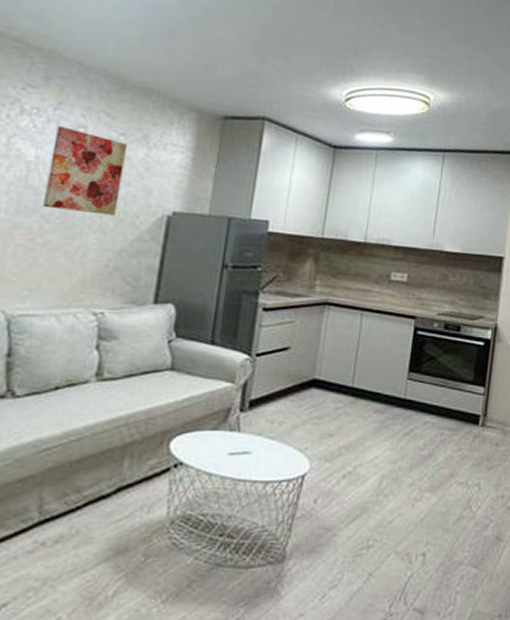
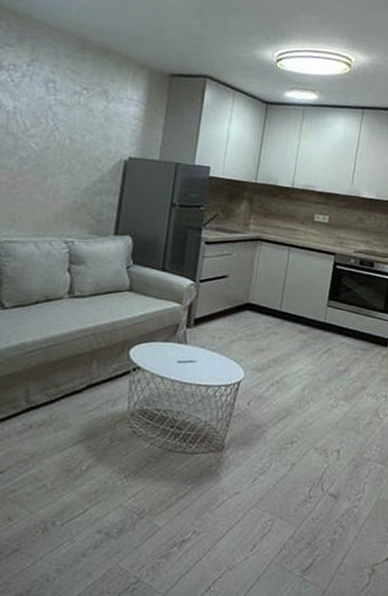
wall art: present [43,126,127,216] -> none [22,80,89,160]

